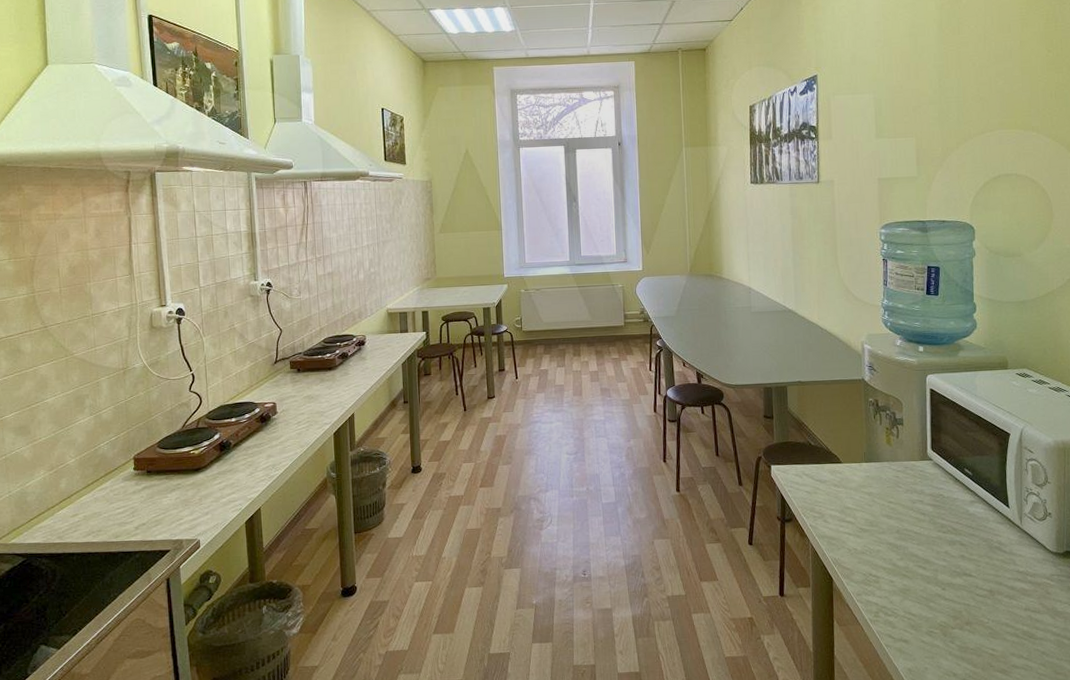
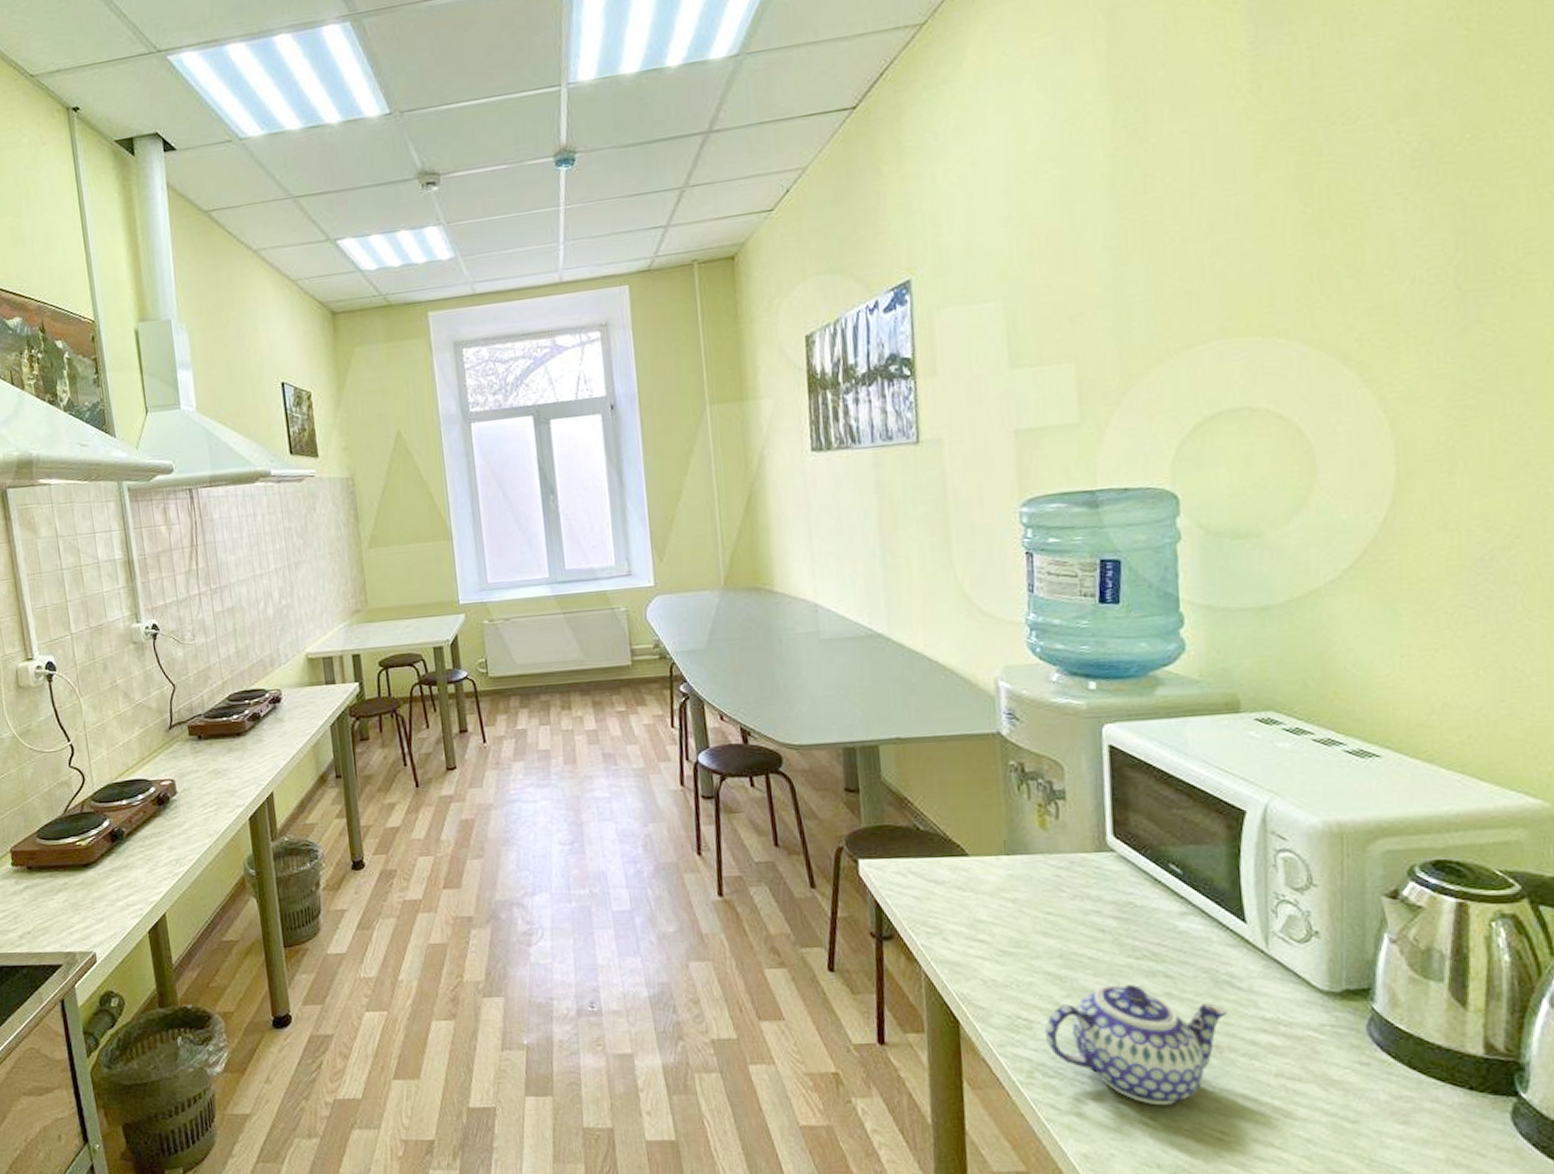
teapot: none [887,551,998,633] -> present [1045,985,1228,1106]

